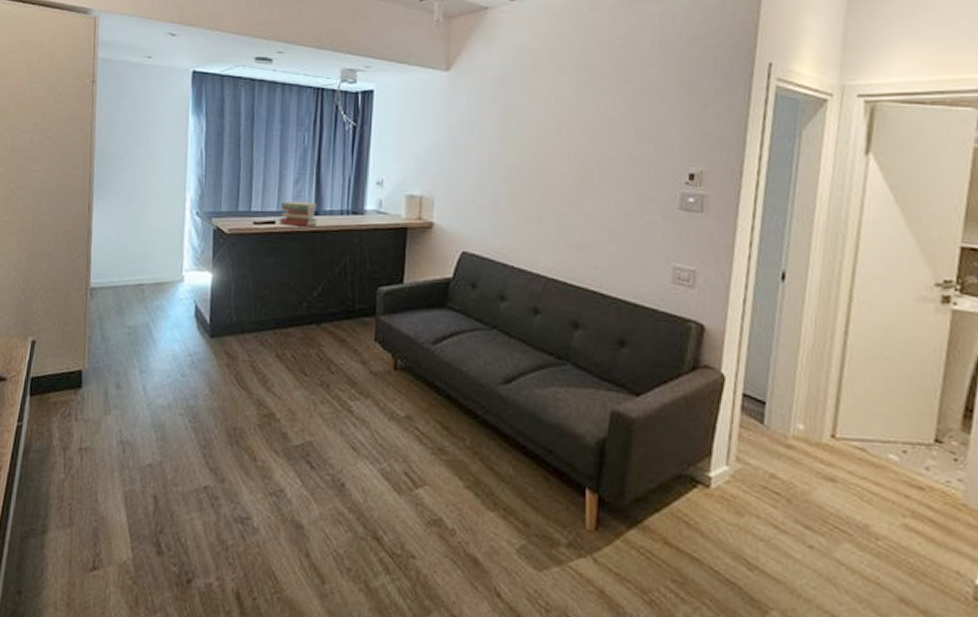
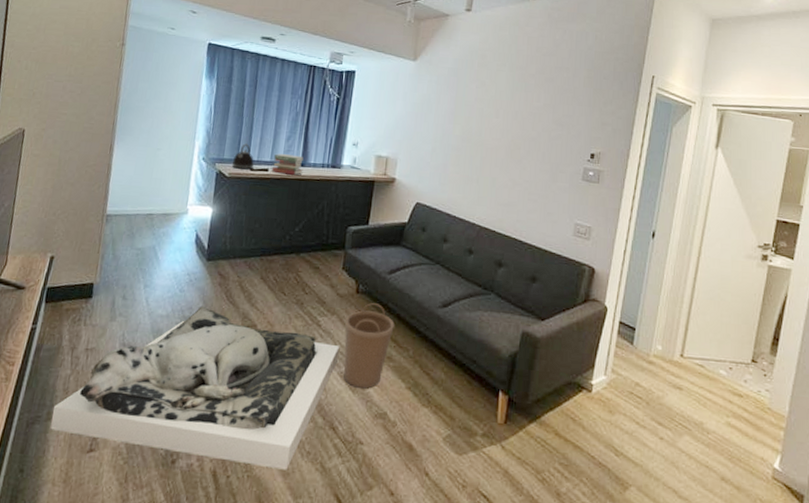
dog bed: none [47,392,379,591] -> present [50,306,340,470]
kettle: none [231,191,257,223] -> present [231,143,254,170]
basket: none [383,381,444,489] -> present [343,303,394,389]

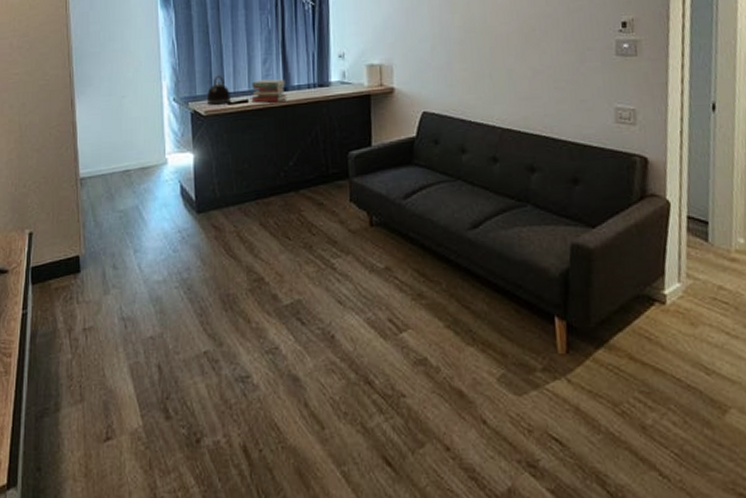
dog bed: present [50,306,340,470] -> none [60,264,362,436]
basket: present [343,303,394,389] -> none [363,235,420,334]

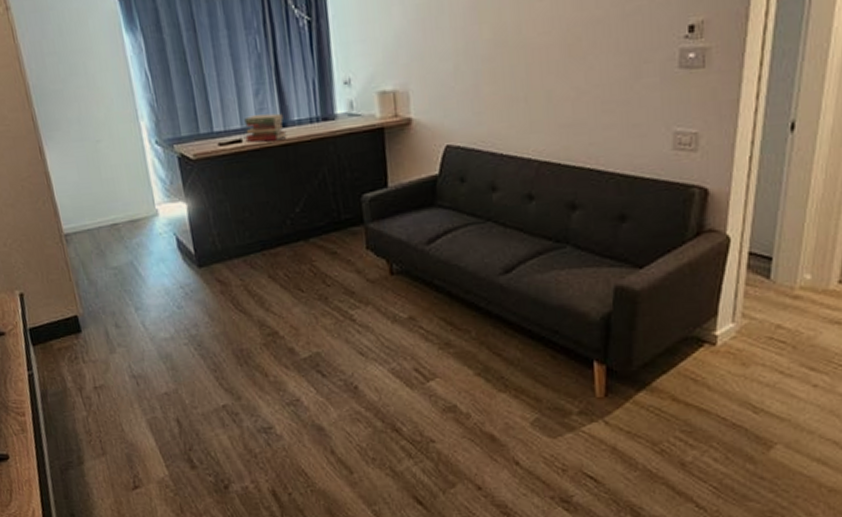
kettle: present [206,75,231,105] -> none [193,111,222,147]

